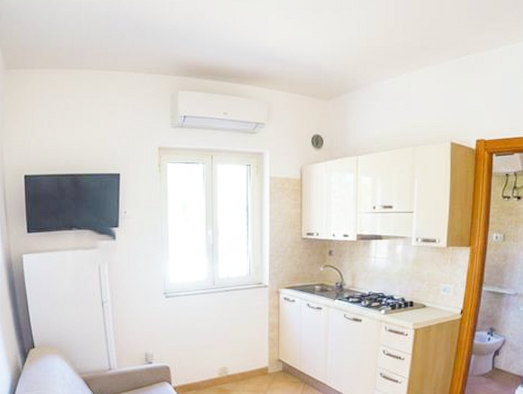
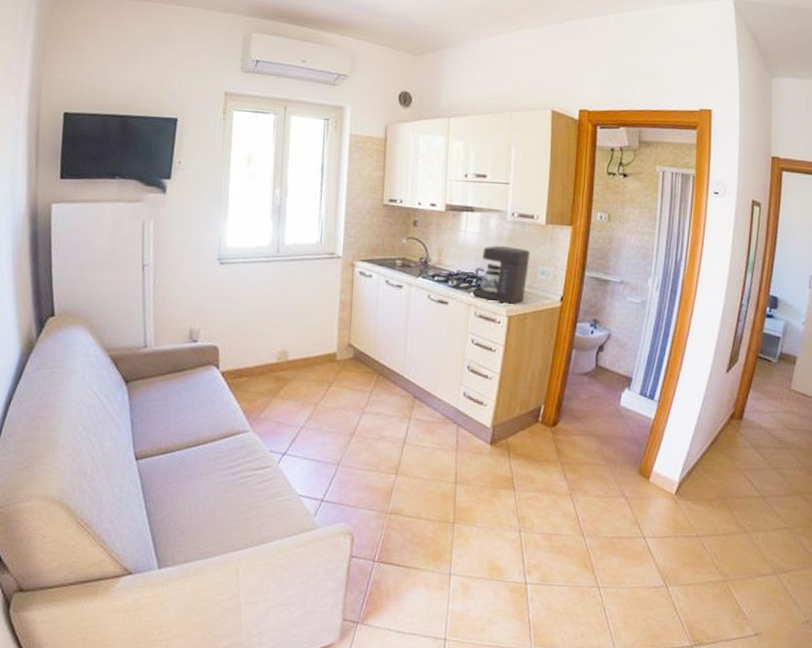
coffee maker: none [382,268,433,319] -> present [472,245,530,305]

